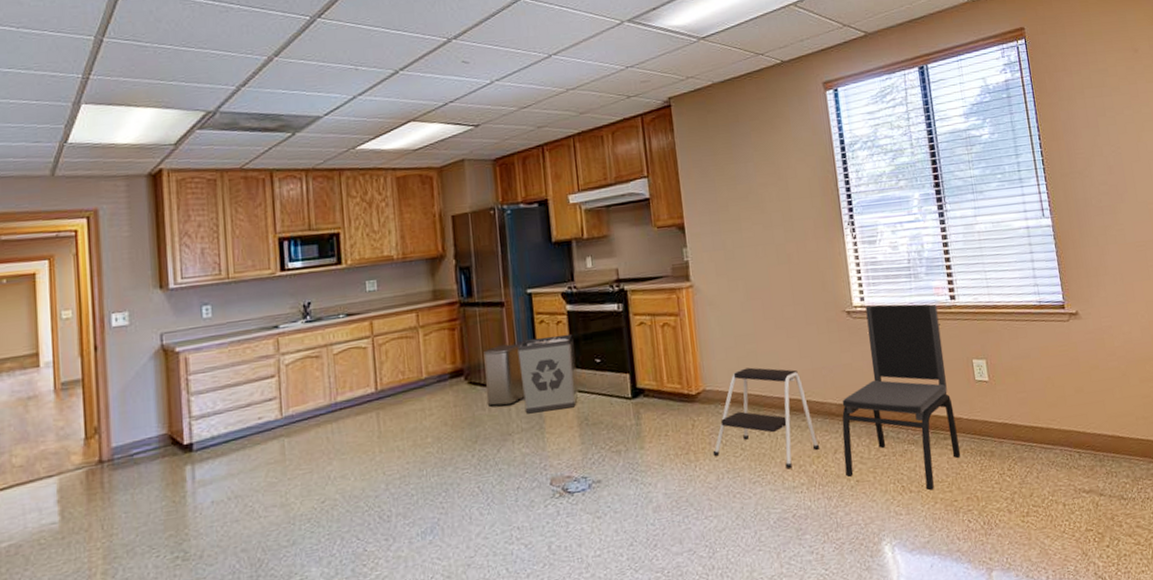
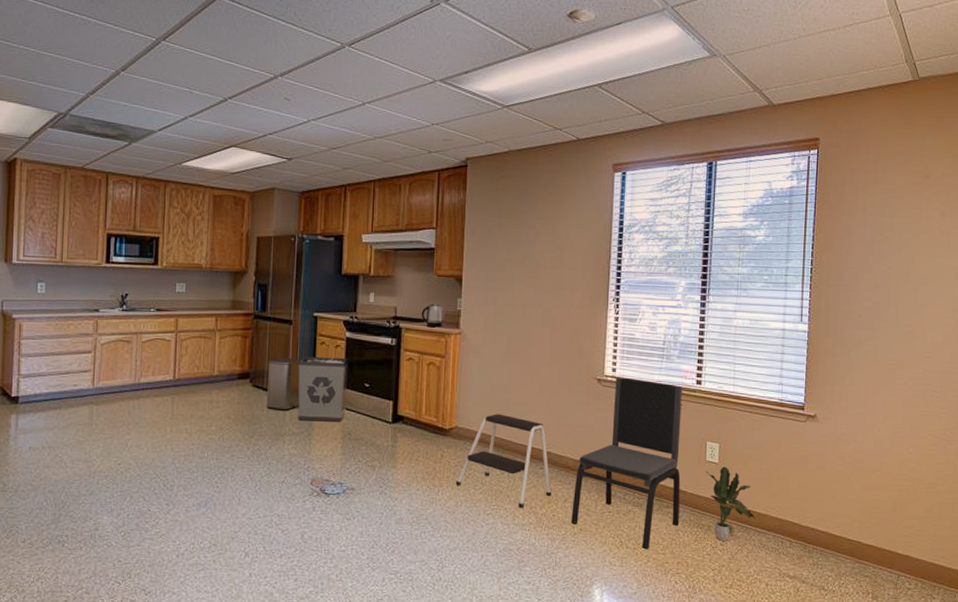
kettle: none [645,258,671,286] -> present [421,303,443,328]
potted plant: none [977,383,1039,466] -> present [705,466,756,541]

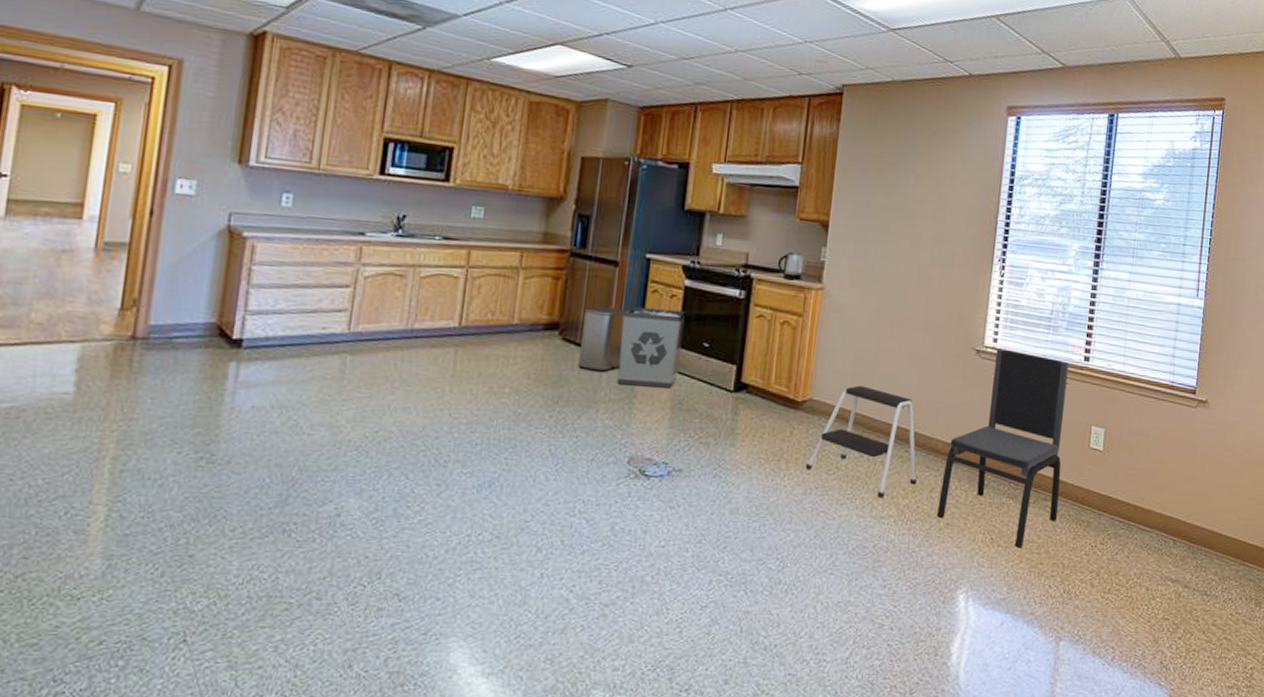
potted plant: present [705,466,756,541] -> none [1088,454,1139,540]

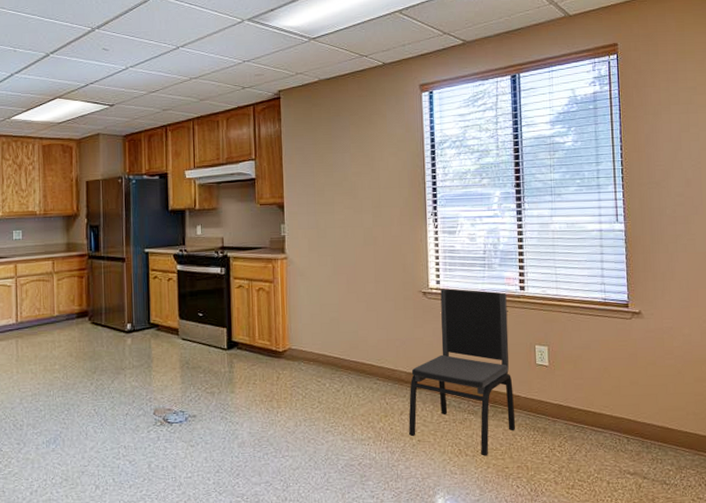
pedal bin: present [577,306,627,373] -> none [105,294,138,346]
recycling bin: present [617,306,687,390] -> none [134,290,182,354]
kettle: present [777,251,804,281] -> none [247,231,269,255]
step stool: present [805,385,918,498] -> none [293,333,388,424]

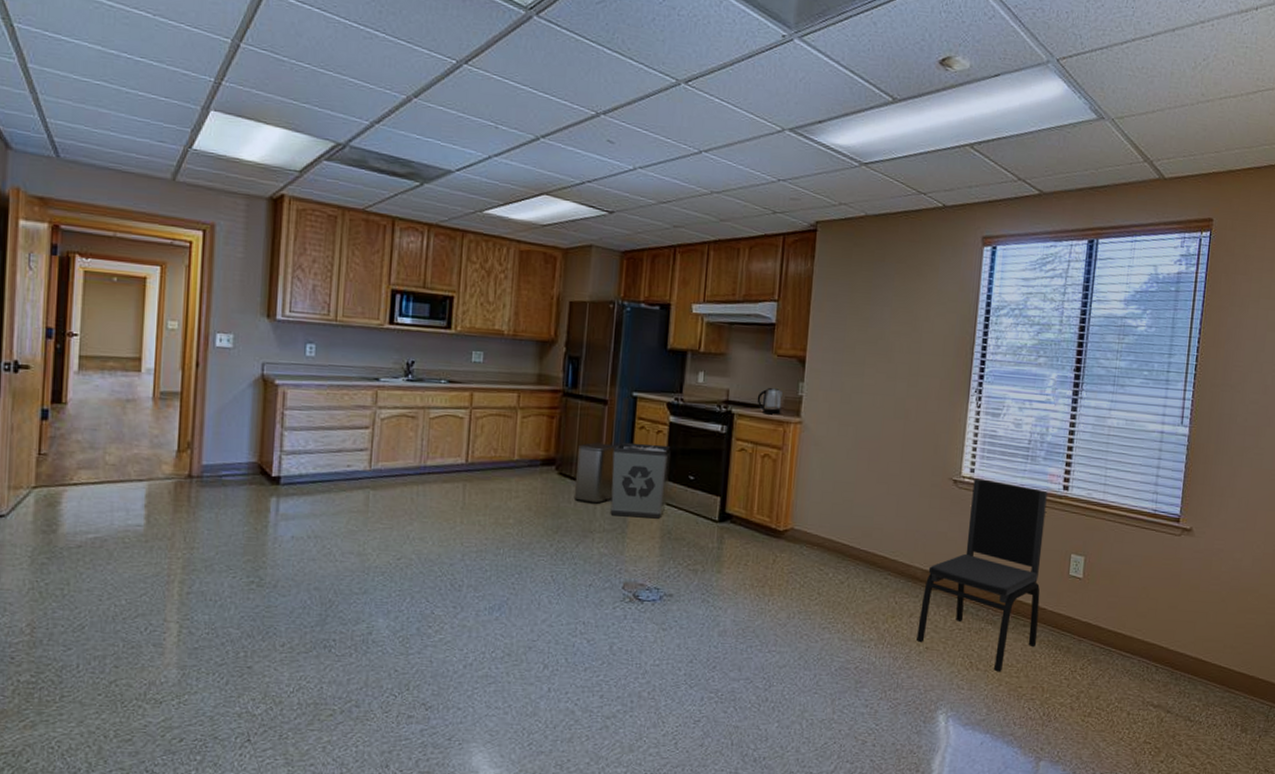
pedal bin: none [105,294,138,346] -> present [574,442,616,505]
recycling bin: none [134,290,182,354] -> present [610,442,672,520]
kettle: none [247,231,269,255] -> present [757,387,783,416]

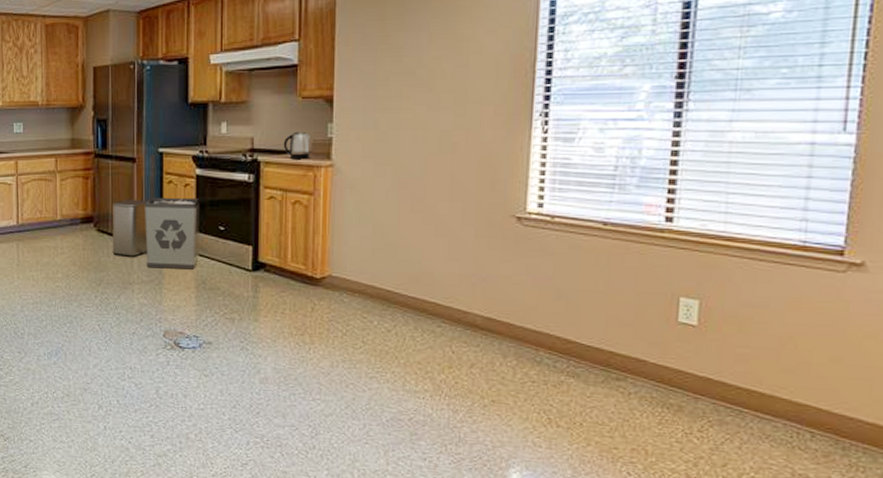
dining chair: present [917,478,1048,672] -> none [480,214,643,431]

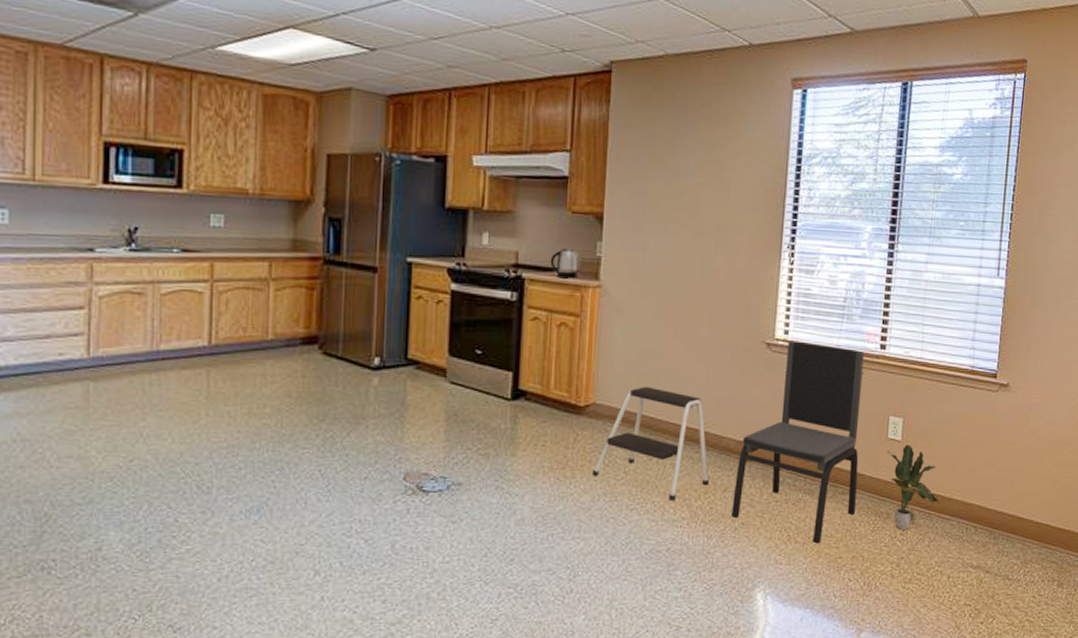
pedal bin: present [112,199,148,258] -> none [342,316,390,387]
recycling bin: present [145,197,201,271] -> none [385,314,455,401]
step stool: none [330,260,454,373] -> present [592,386,710,501]
dining chair: none [480,214,643,431] -> present [732,341,864,544]
potted plant: none [677,330,756,427] -> present [887,444,940,530]

